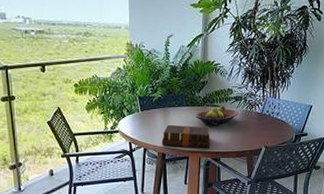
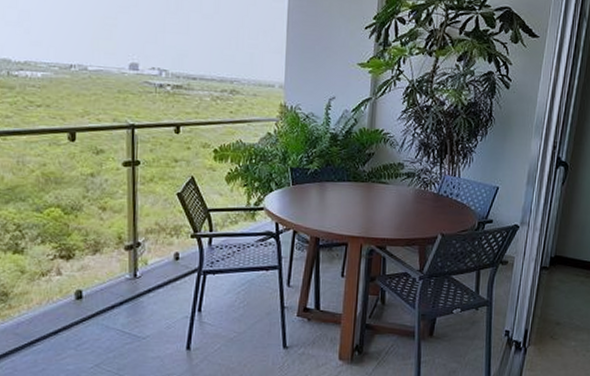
hardback book: present [161,124,211,148] -> none [315,202,375,233]
fruit bowl: present [195,105,239,127] -> none [358,182,411,208]

